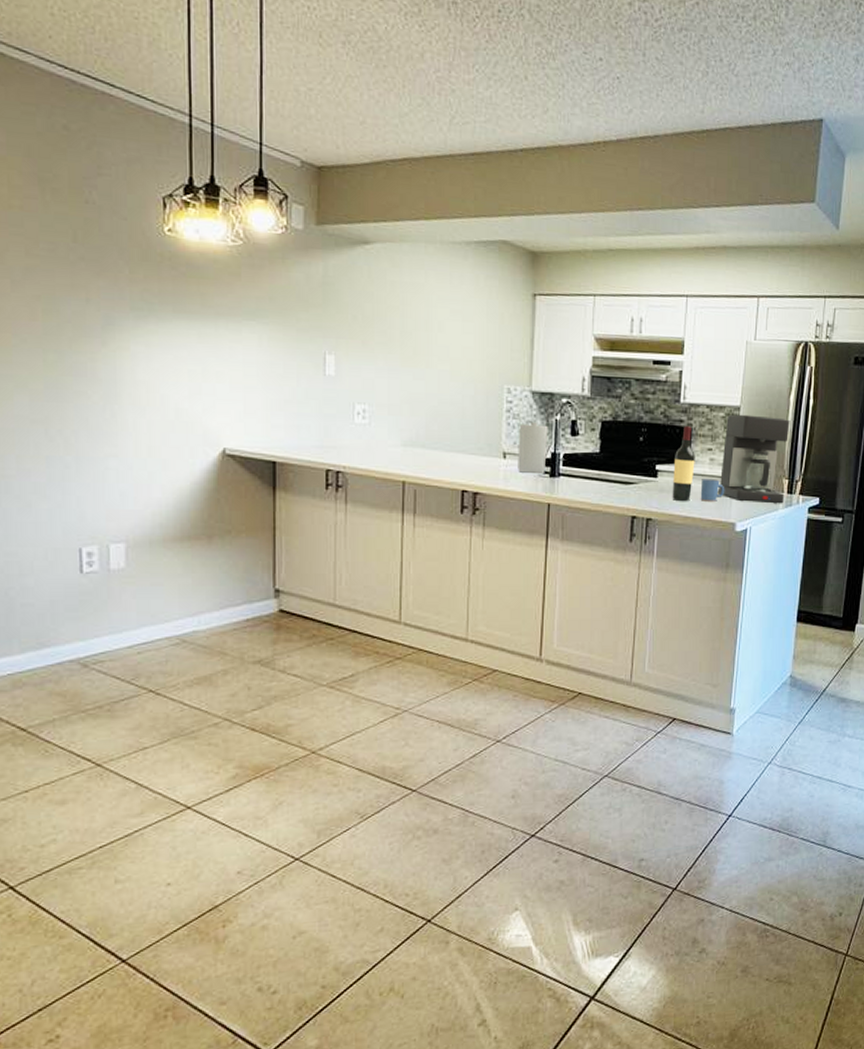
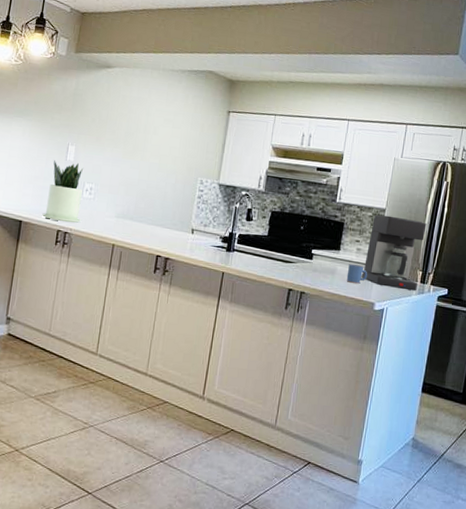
planter: none [301,377,358,459] -> present [41,160,84,224]
paper towel holder: present [518,421,548,475] -> none [201,207,229,249]
wine bottle: present [672,426,695,501] -> none [323,221,345,281]

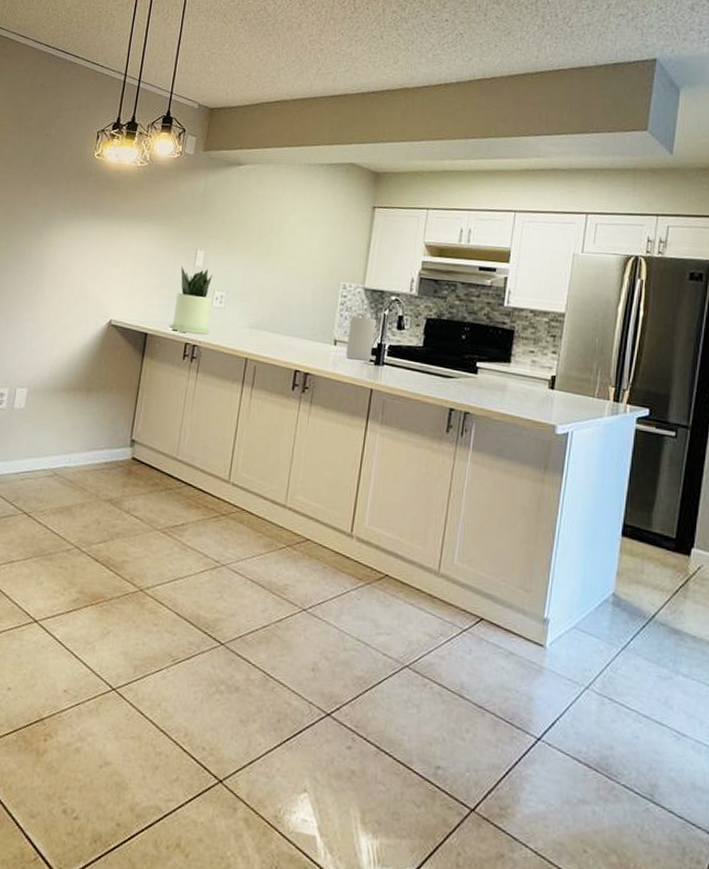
paper towel holder: none [201,207,229,249] -> present [346,314,377,362]
mug: present [346,264,368,285] -> none [520,379,547,403]
coffee maker: present [361,214,427,291] -> none [538,320,618,412]

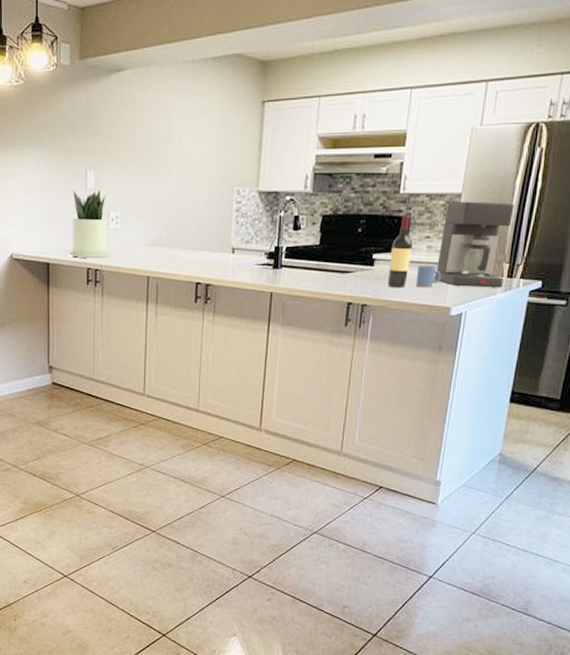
paper towel holder: present [346,314,377,362] -> none [244,219,273,267]
wine bottle: none [491,328,517,399] -> present [387,216,413,287]
mug: none [520,379,547,403] -> present [415,266,442,288]
coffee maker: none [538,320,618,412] -> present [433,201,515,288]

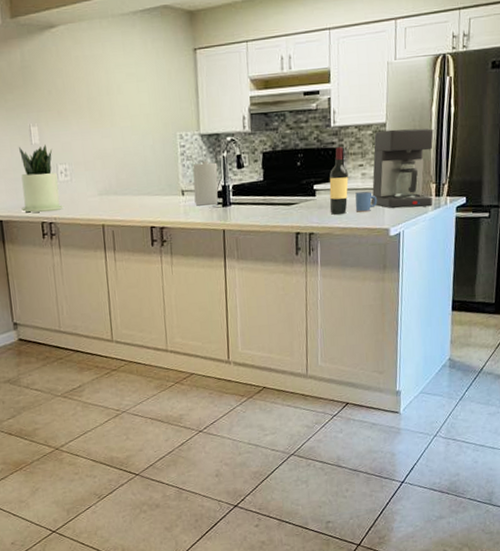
paper towel holder: none [244,219,273,267] -> present [192,160,219,207]

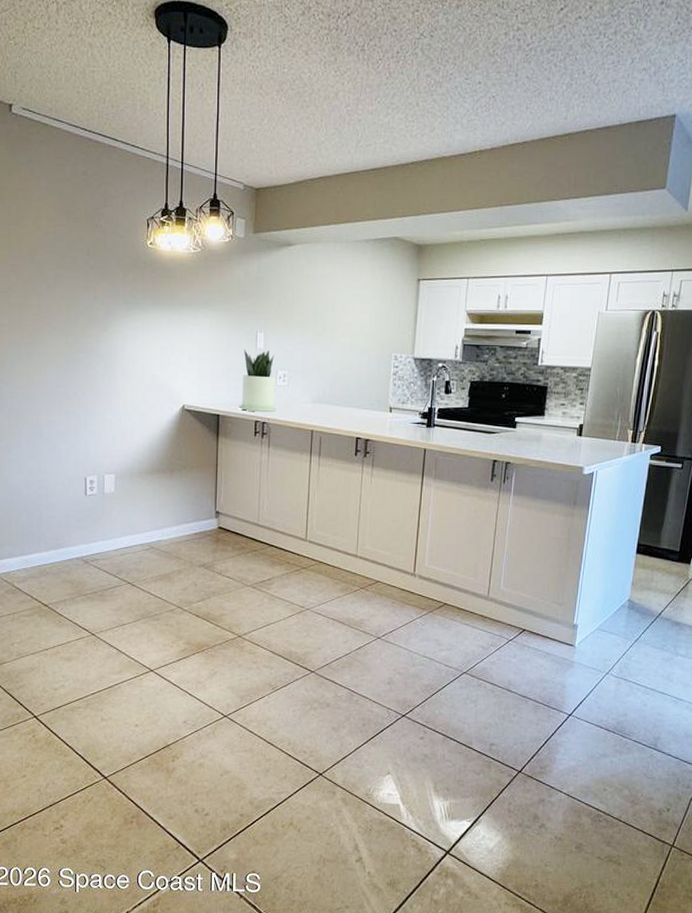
paper towel holder: present [192,160,219,207] -> none [401,382,427,425]
wine bottle: present [329,147,349,215] -> none [528,385,550,448]
mug: present [355,191,378,213] -> none [553,429,575,450]
coffee maker: present [371,128,434,209] -> none [568,374,636,451]

